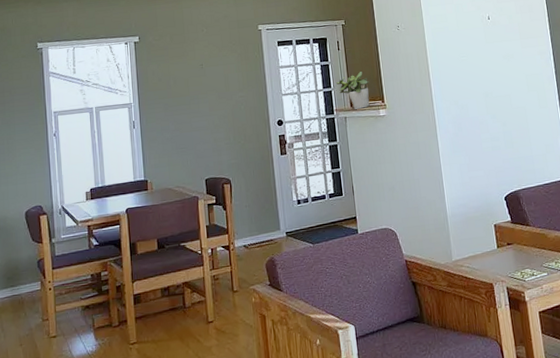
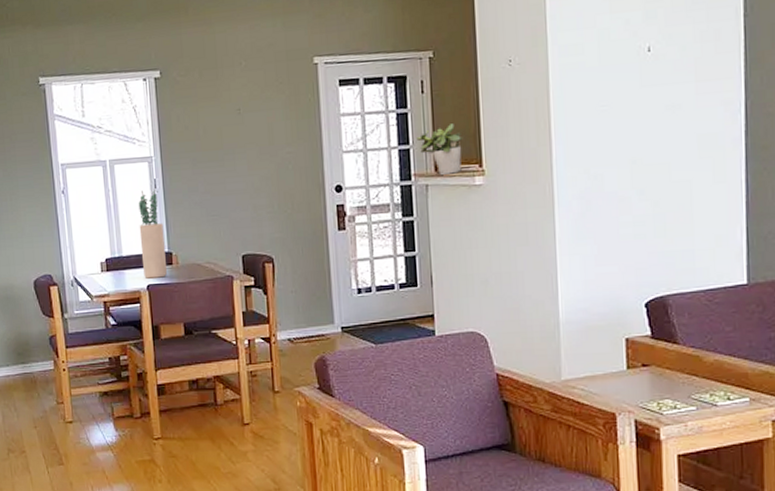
vase: none [119,126,143,204] -> present [138,186,167,279]

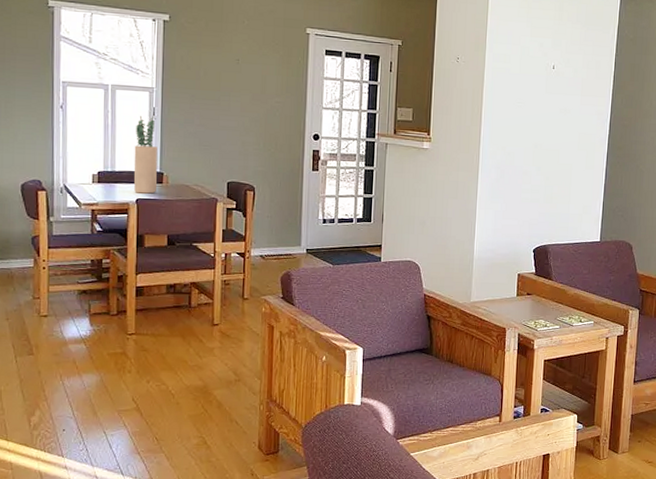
potted plant: present [416,124,463,176] -> none [382,99,418,138]

